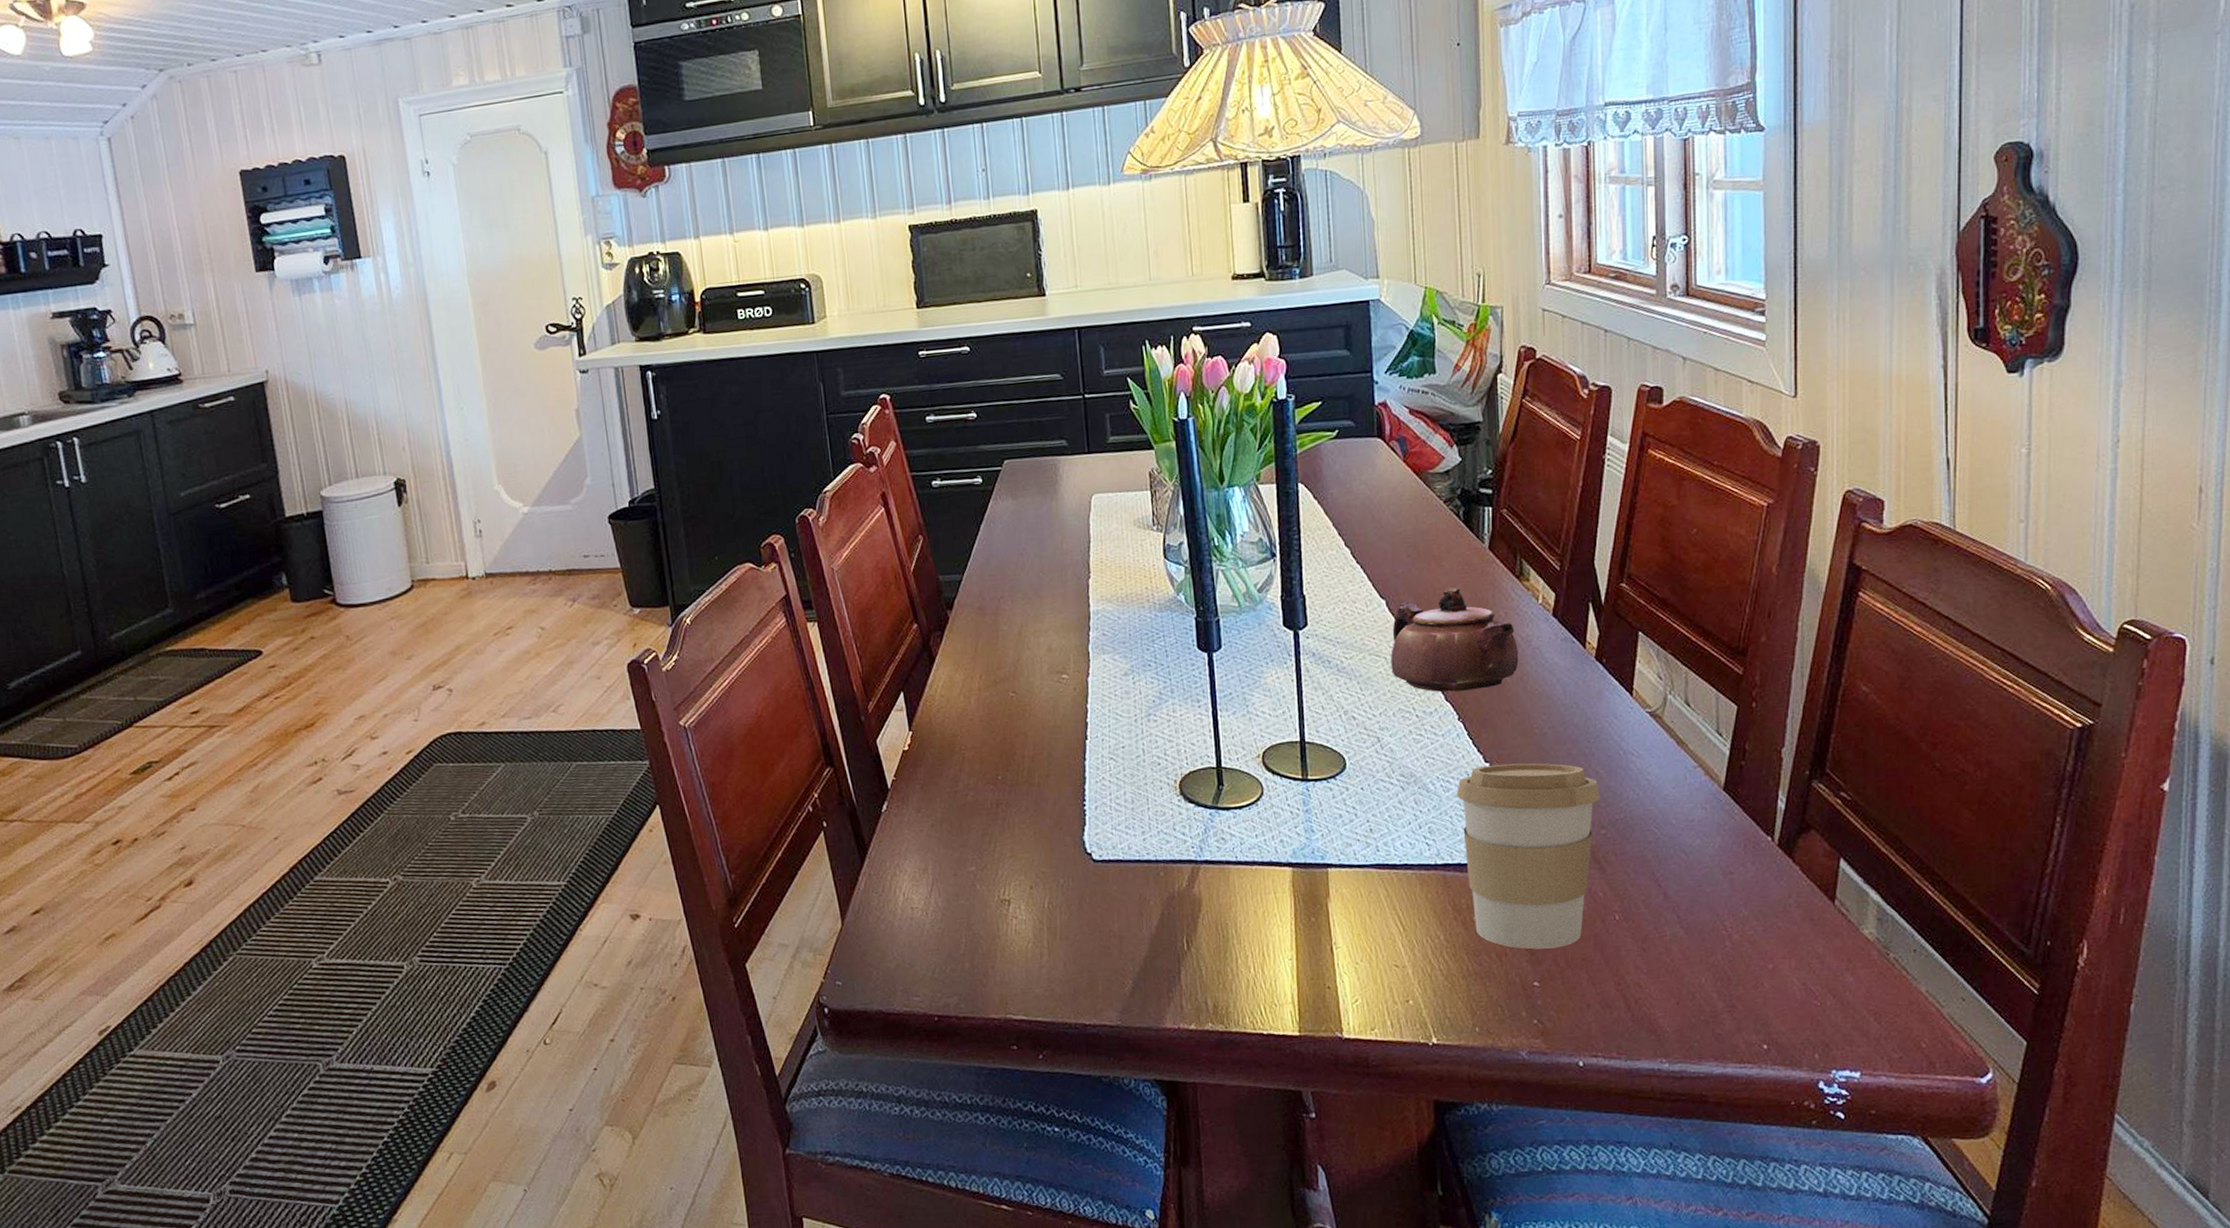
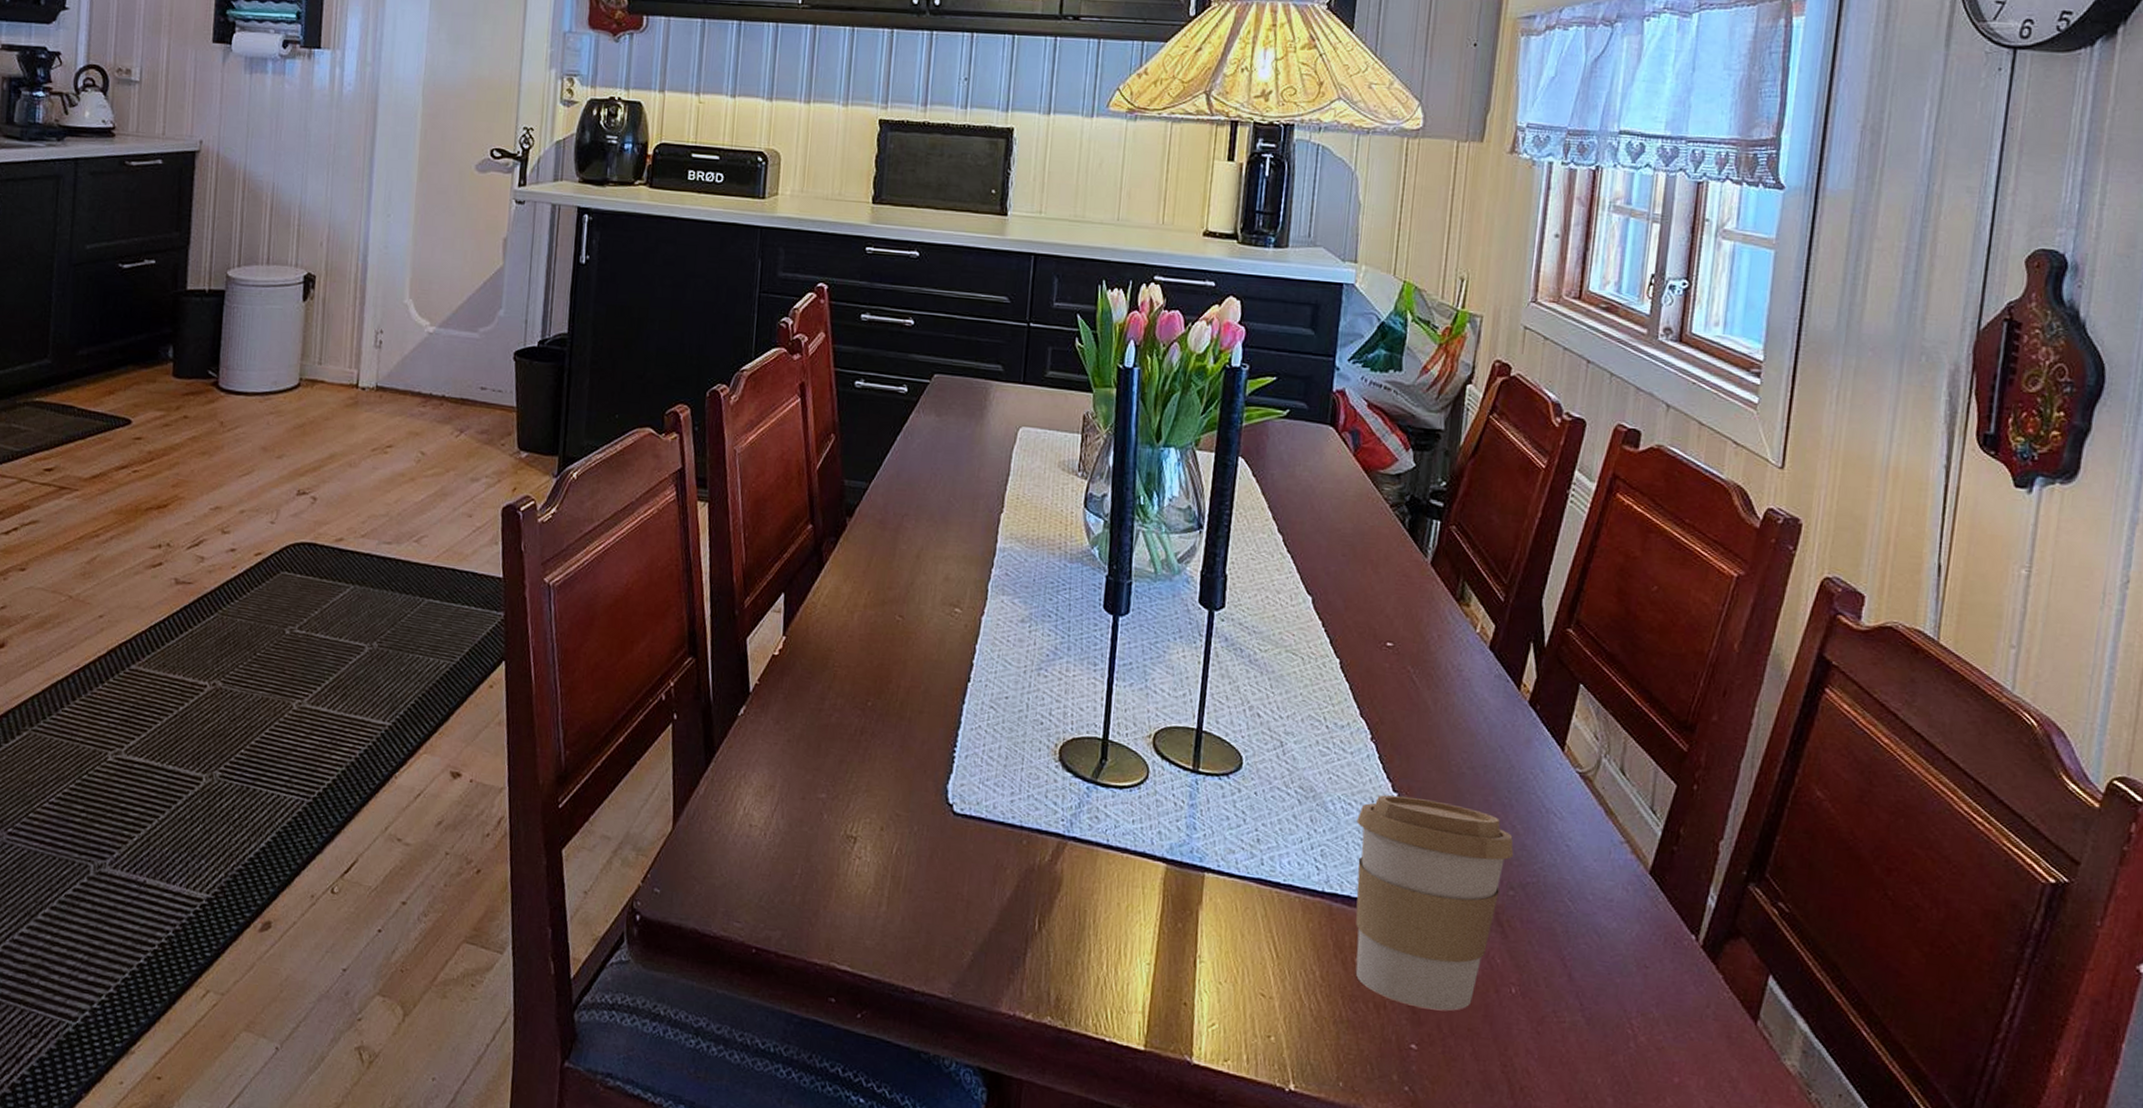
teapot: present [1390,587,1519,692] -> none [1307,597,1447,712]

